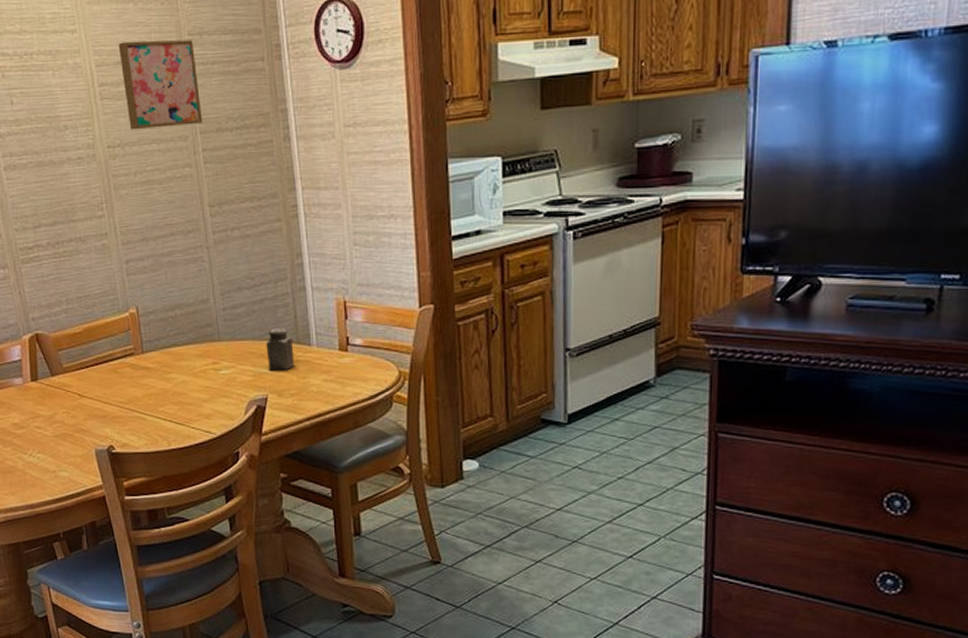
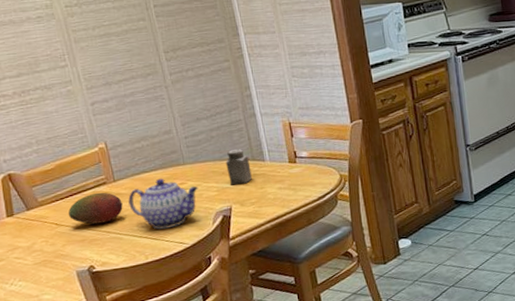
fruit: none [92,364,149,399] -> present [68,192,123,225]
teapot: none [156,354,233,413] -> present [128,178,199,229]

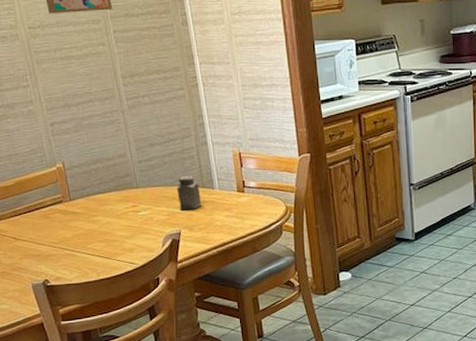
fruit: present [68,192,123,225] -> none [25,210,78,240]
teapot: present [128,178,199,229] -> none [83,200,151,249]

